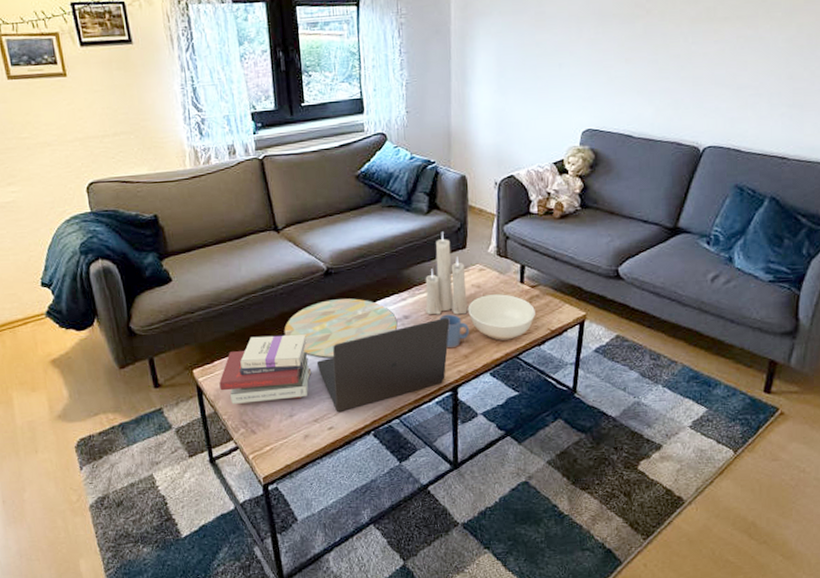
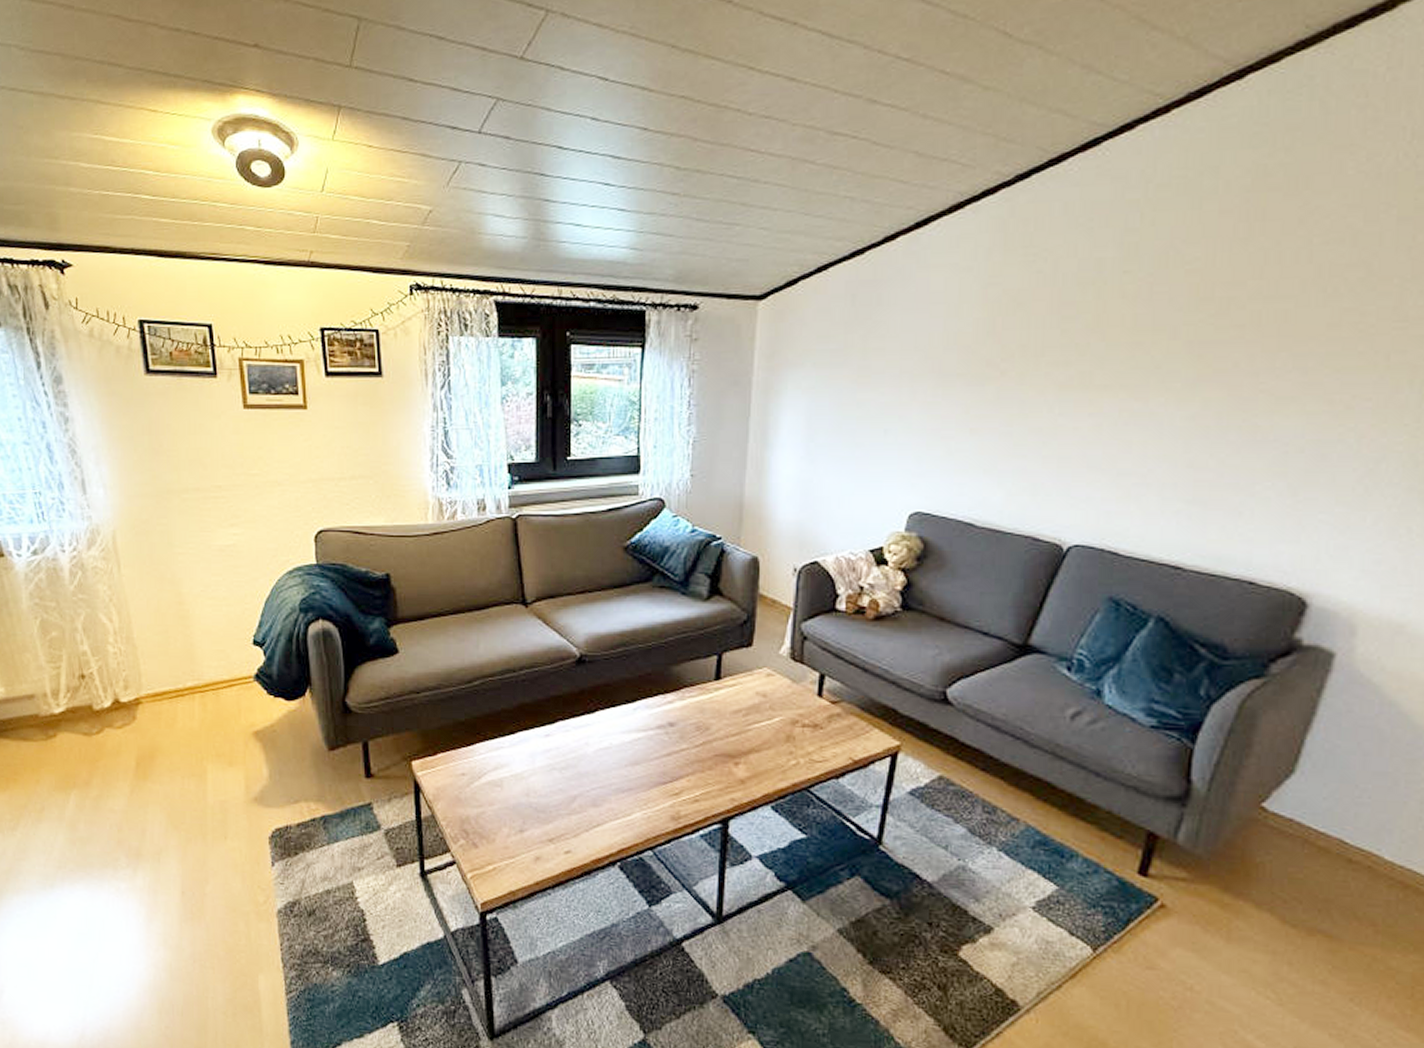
books: present [219,334,312,404] -> none [441,728,551,811]
decorative tray: present [284,298,398,358] -> none [522,693,660,764]
laptop: present [316,317,450,413] -> none [557,729,725,834]
candle: present [425,231,468,315] -> none [696,623,750,729]
mug: present [439,314,470,349] -> none [712,726,750,770]
bowl: present [467,294,535,341] -> none [749,707,834,767]

